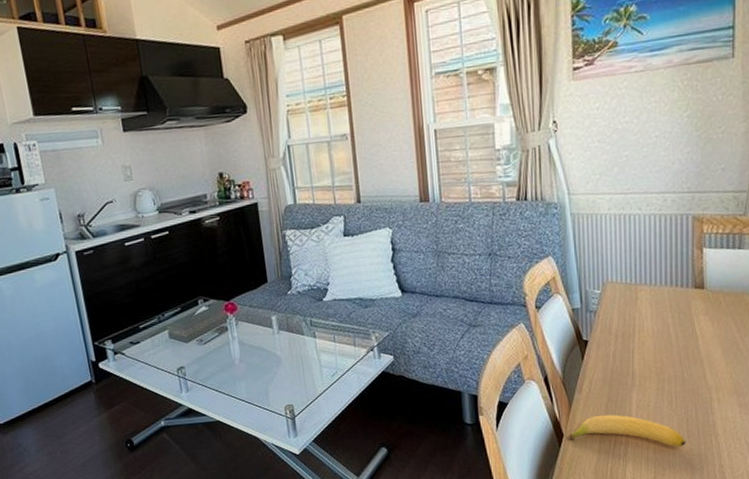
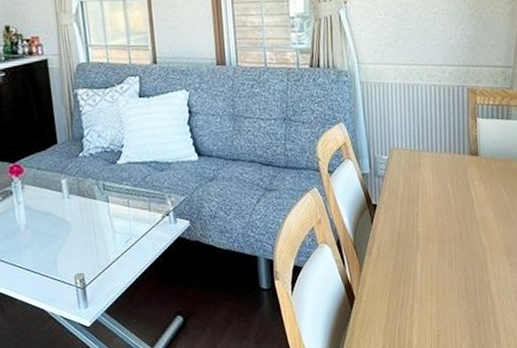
banana: present [567,414,686,448] -> none [359,276,465,306]

